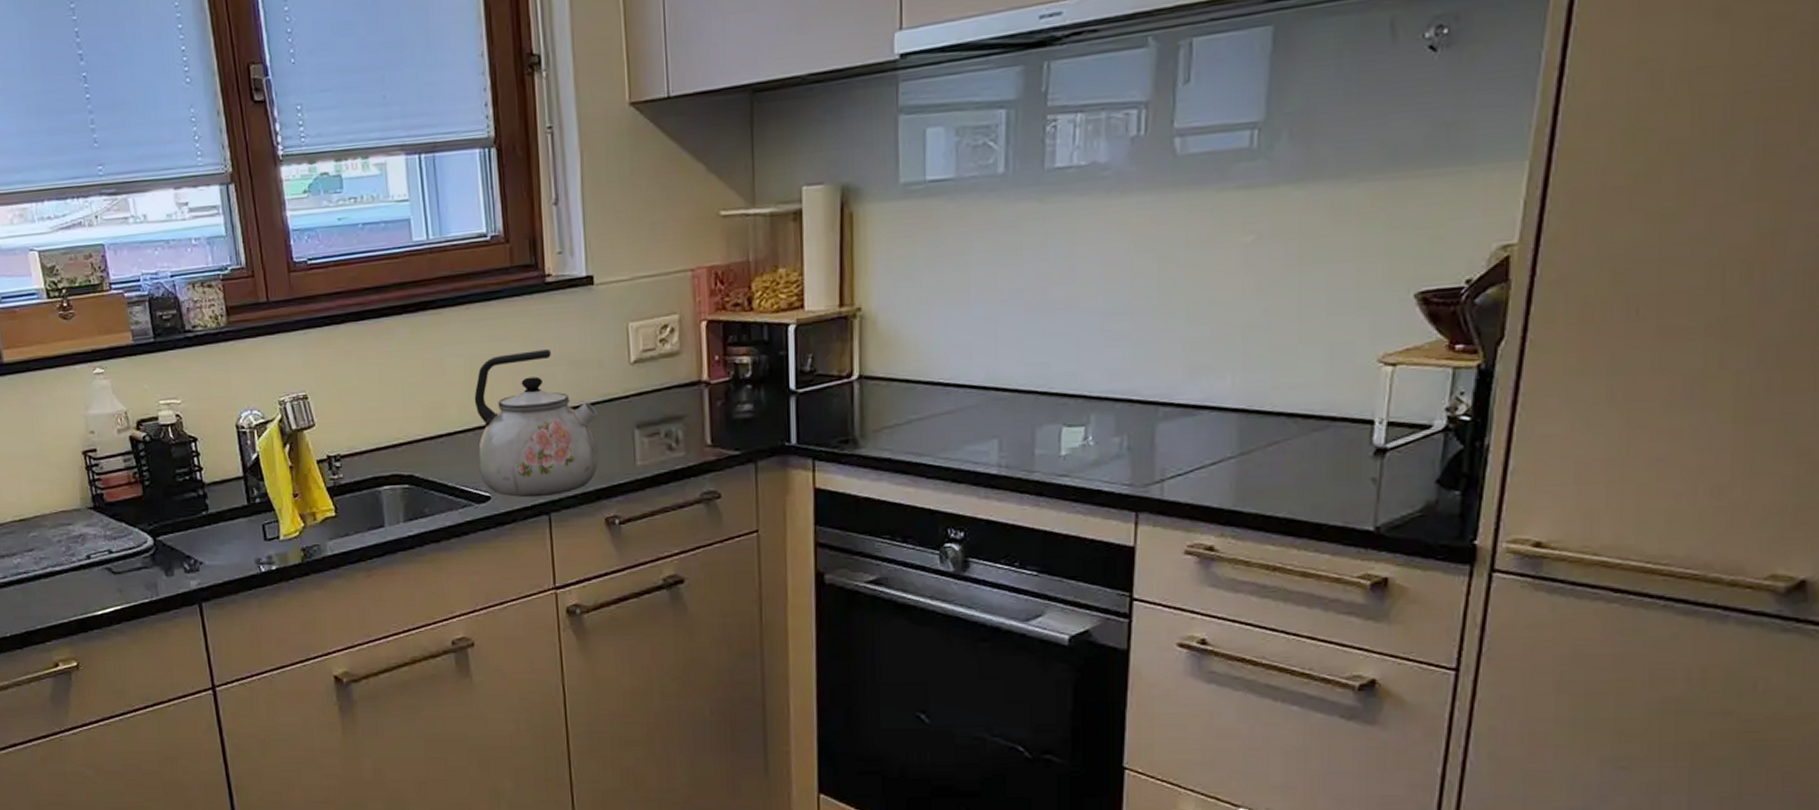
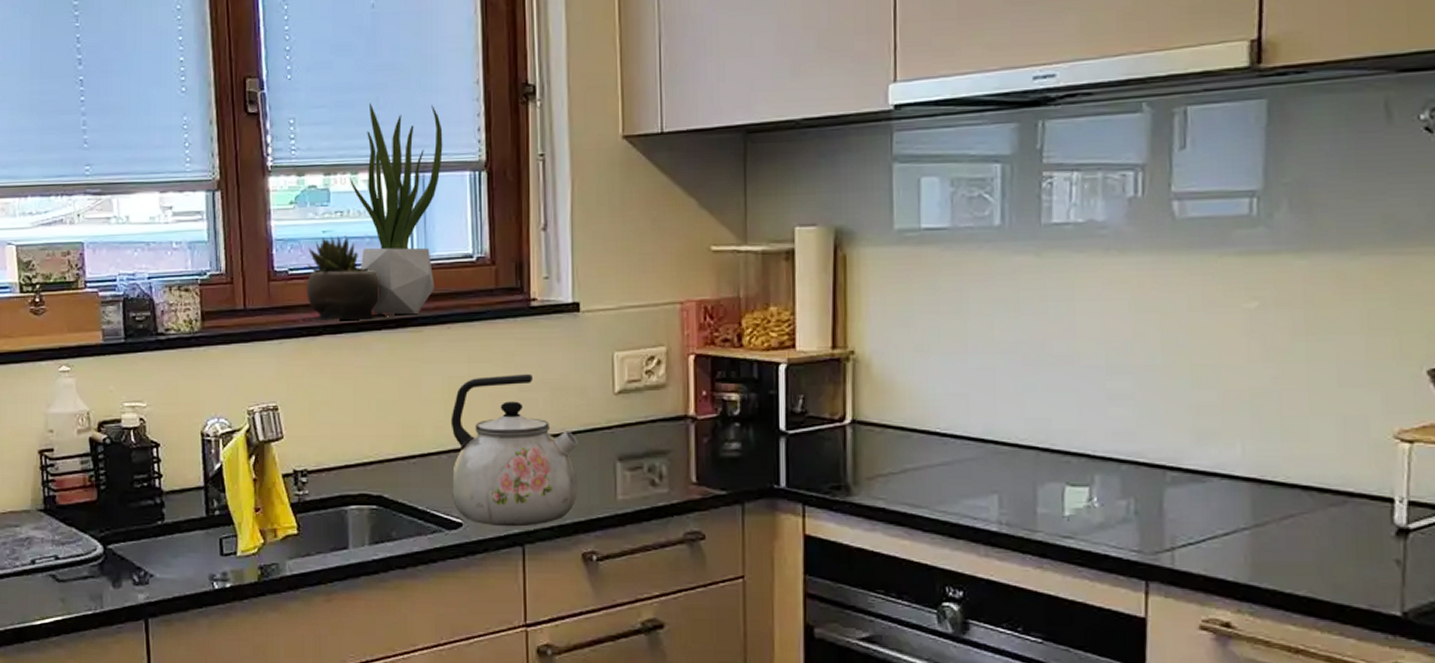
succulent plant: none [319,222,408,310] -> present [297,235,389,321]
potted plant: none [360,82,452,300] -> present [349,103,443,315]

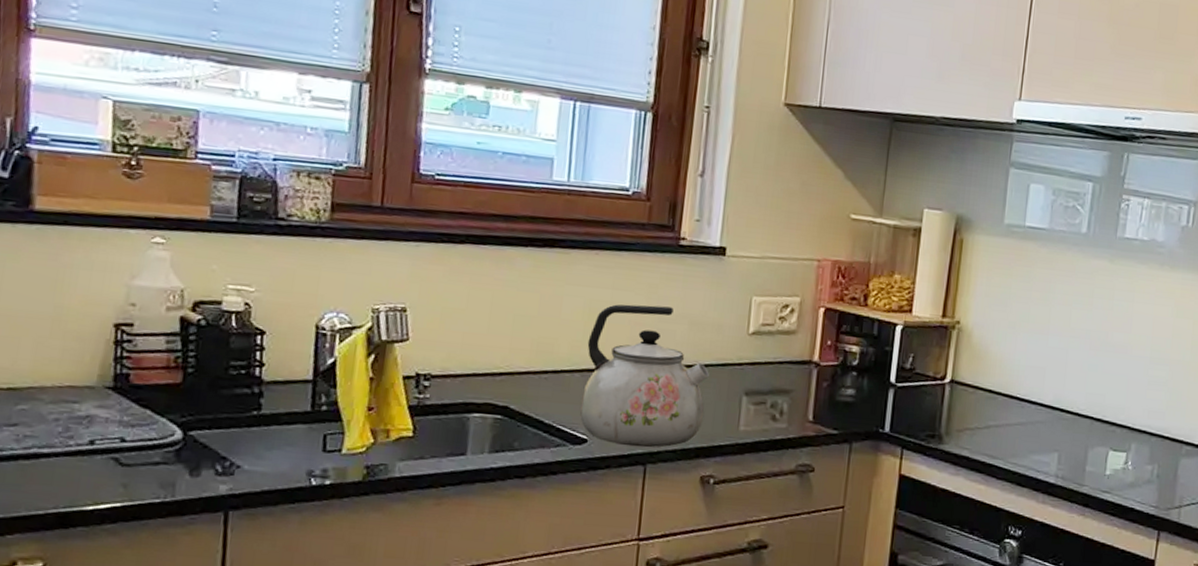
succulent plant: present [297,235,389,321] -> none [438,148,537,237]
potted plant: present [349,103,443,315] -> none [511,27,614,237]

